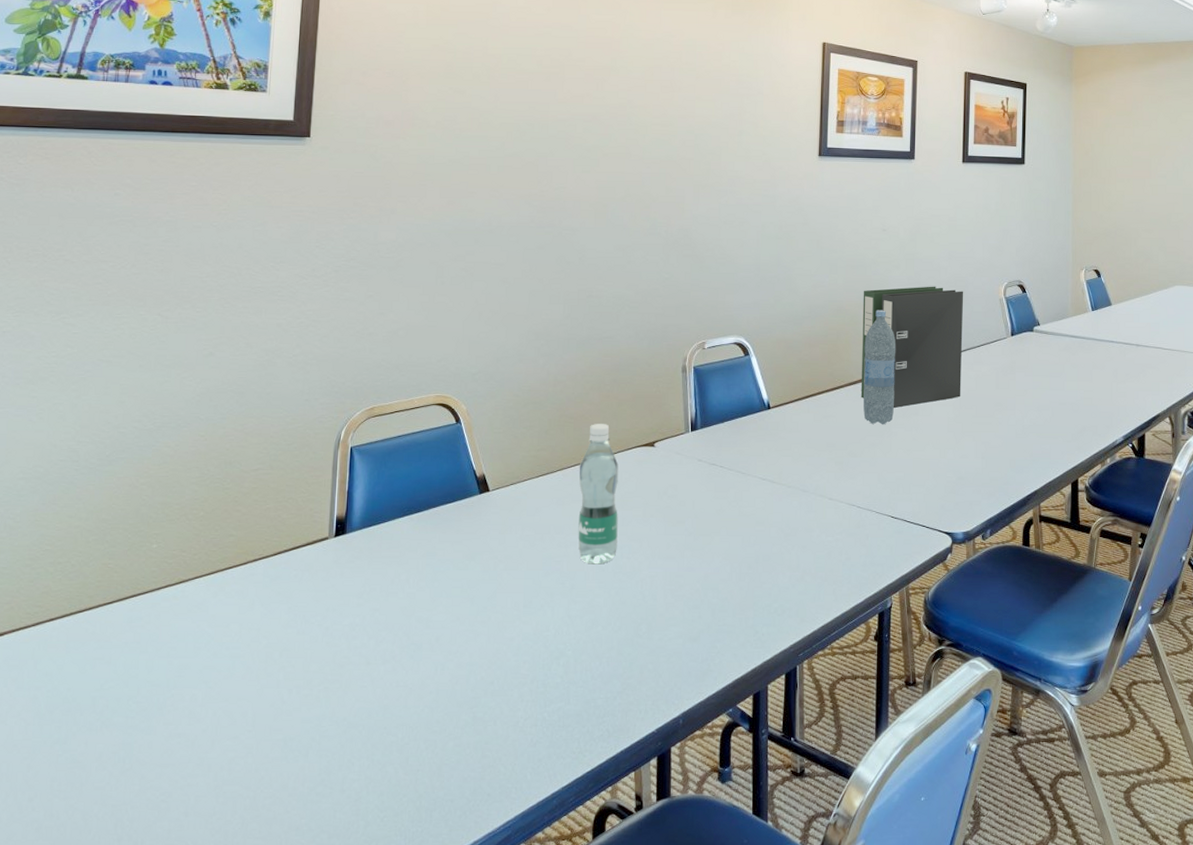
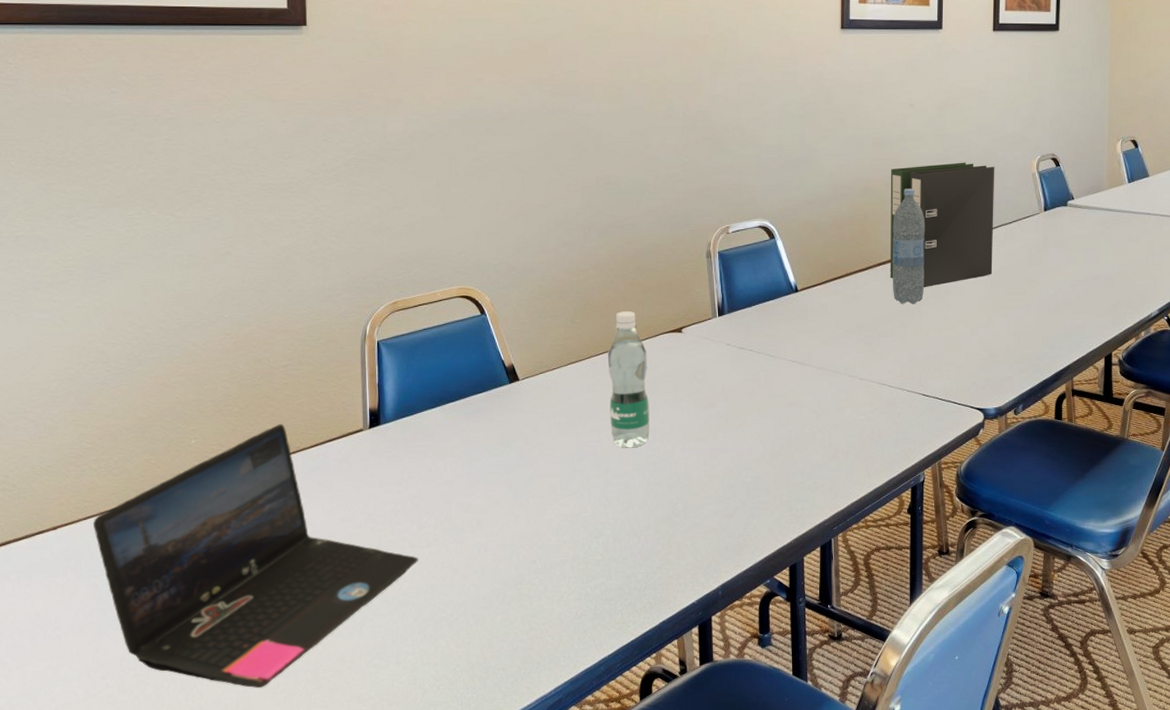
laptop: none [41,530,373,815] -> present [93,424,418,688]

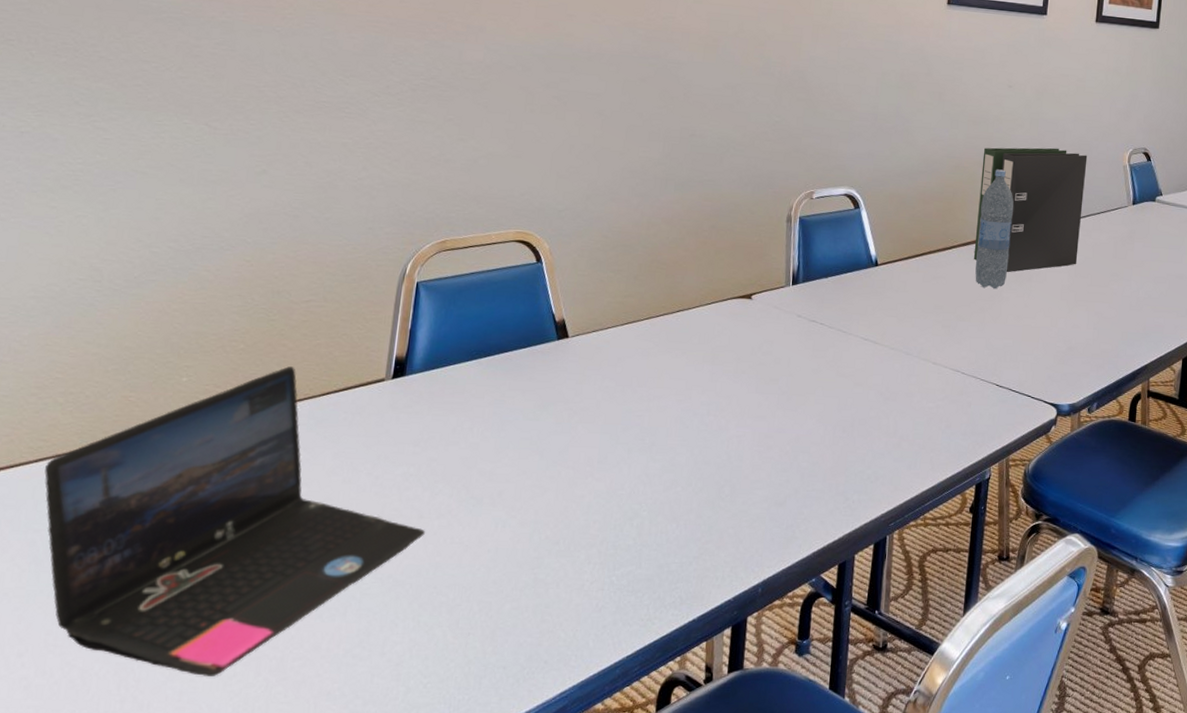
bottle: present [607,311,650,448] -> none [662,271,712,421]

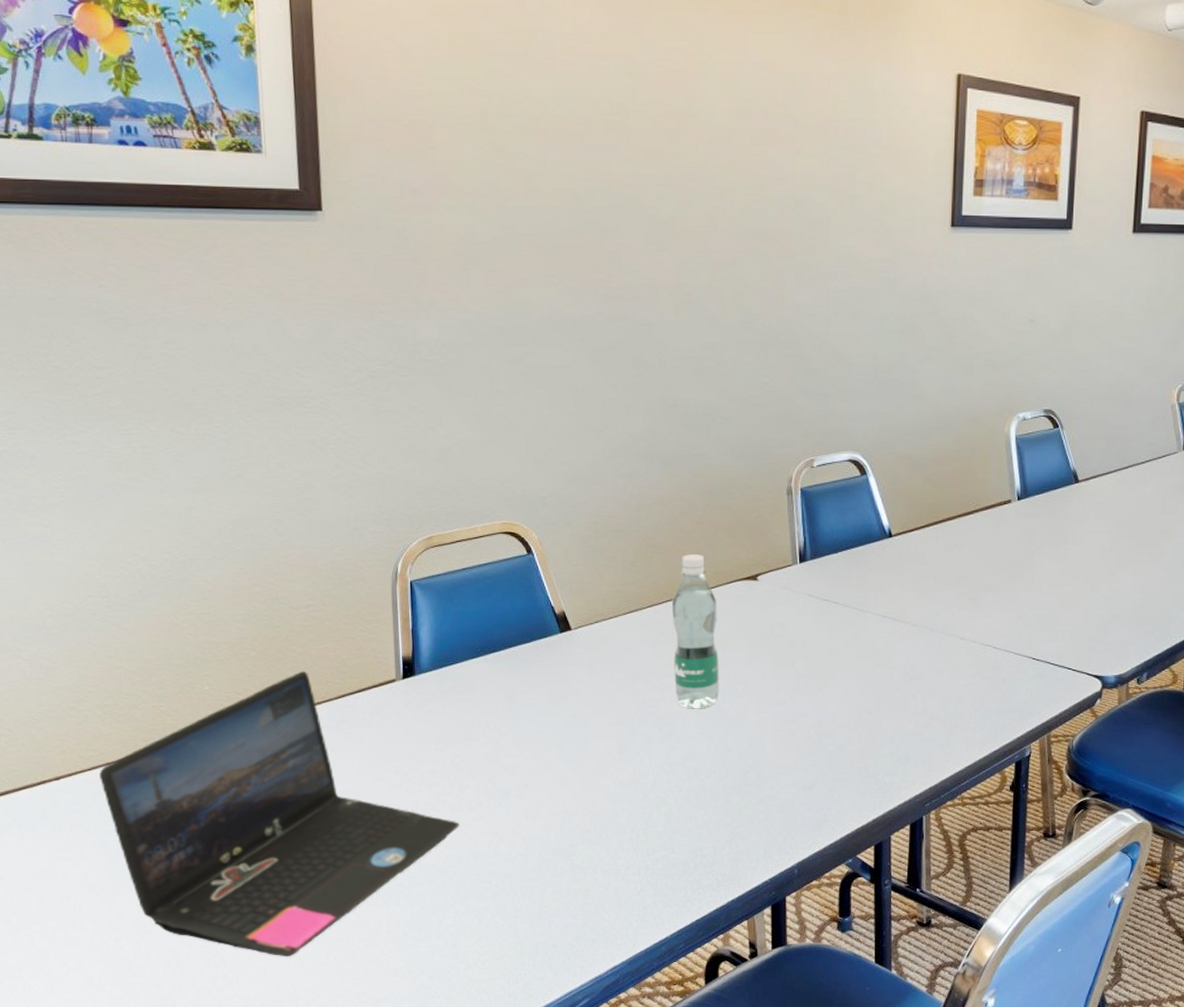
bottle: none [662,271,712,421] -> present [671,554,719,709]
binder: present [973,147,1088,272] -> none [999,390,1128,535]
water bottle: present [975,169,1014,289] -> none [1002,419,1043,555]

